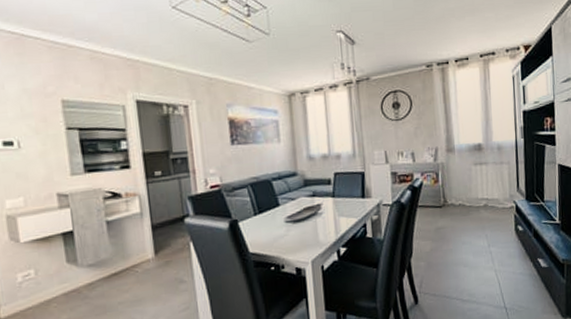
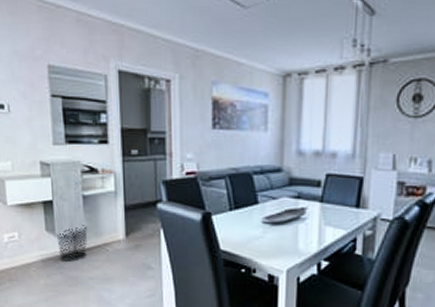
waste bin: none [78,250,115,291] -> present [56,225,88,262]

